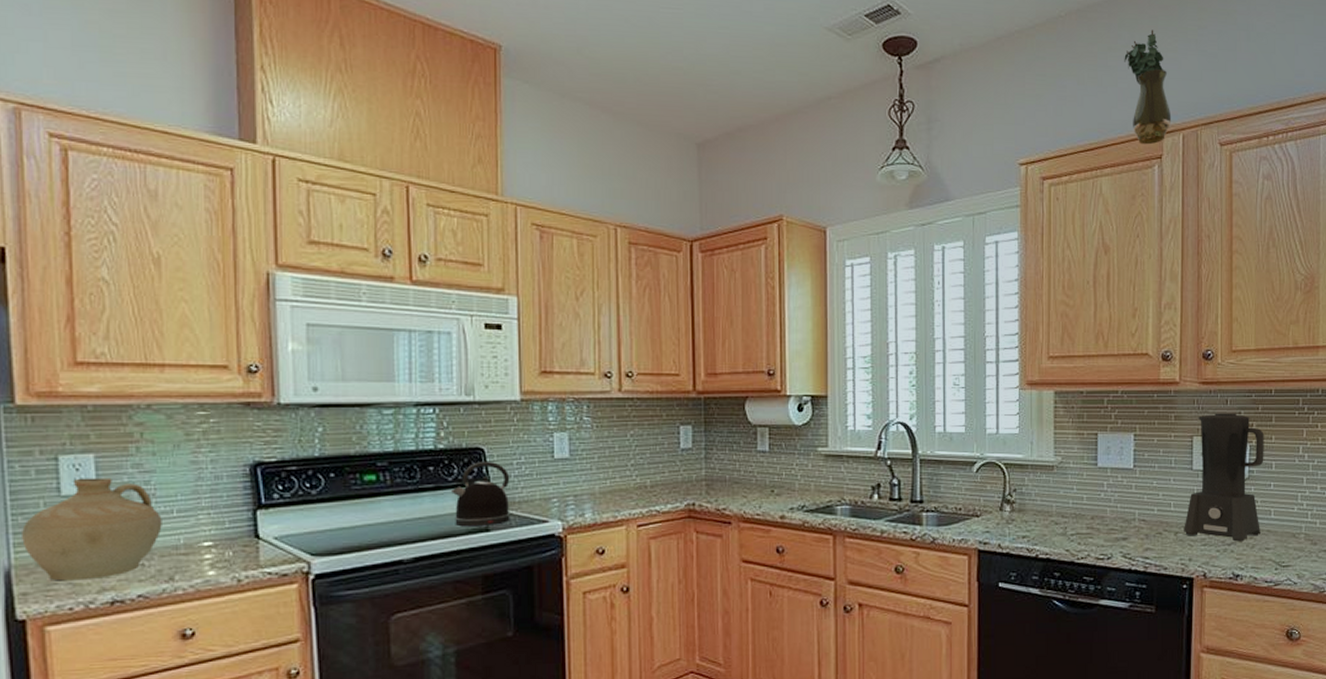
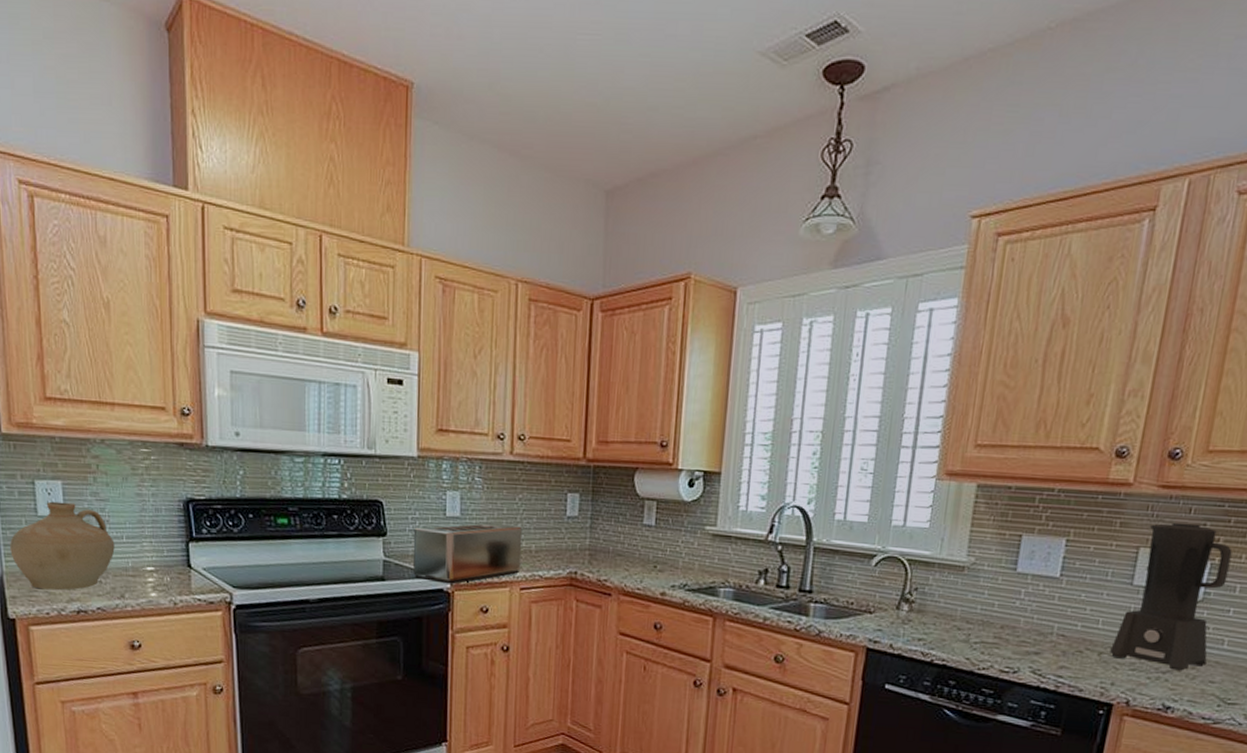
kettle: present [452,460,513,527] -> none [353,513,407,576]
toaster: none [519,462,636,528] -> present [413,523,523,585]
vase: present [1124,29,1172,145] -> none [1123,42,1183,193]

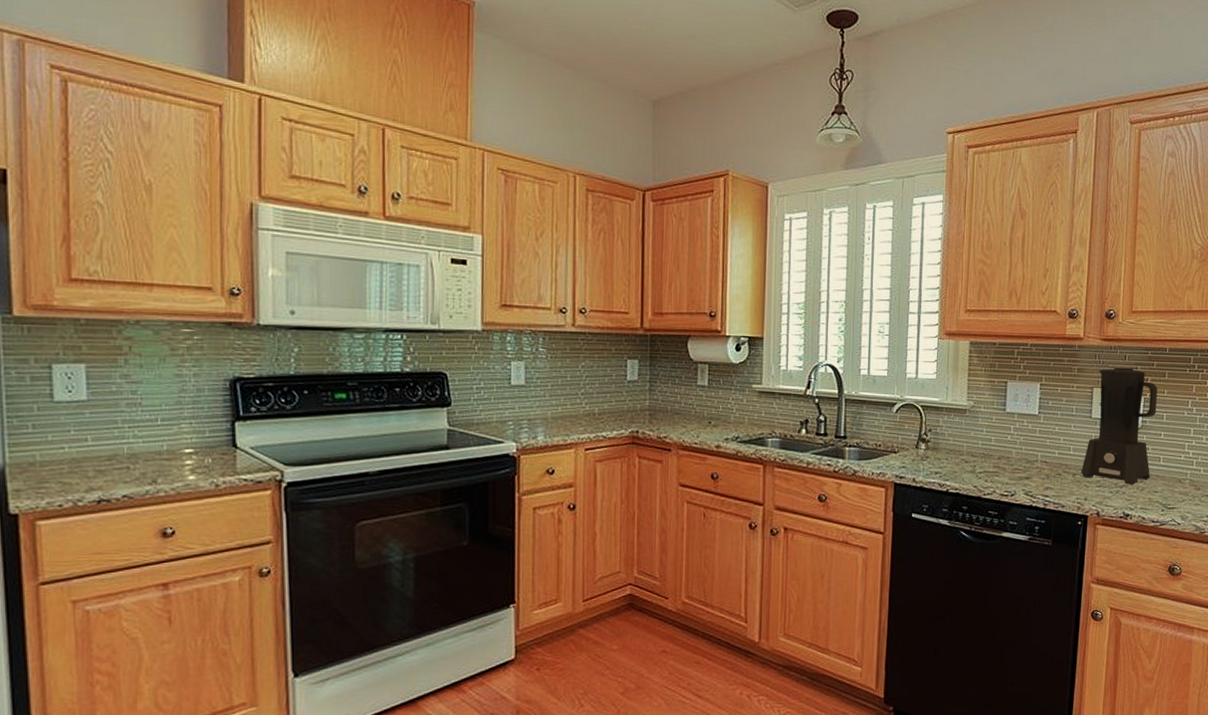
ceramic jug: present [10,501,115,591] -> none [16,385,147,480]
toaster: present [413,523,523,585] -> none [478,390,586,449]

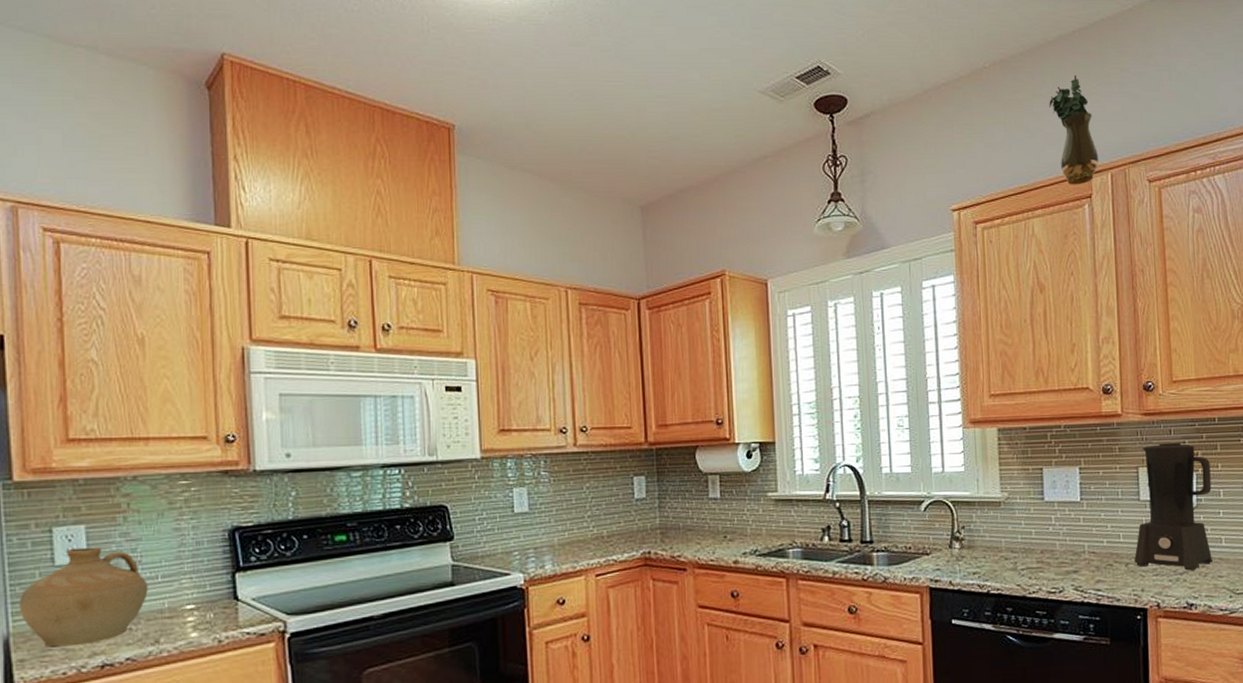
ceramic jug: none [16,385,147,480] -> present [19,547,148,647]
vase: none [1047,14,1088,120] -> present [1049,75,1099,185]

